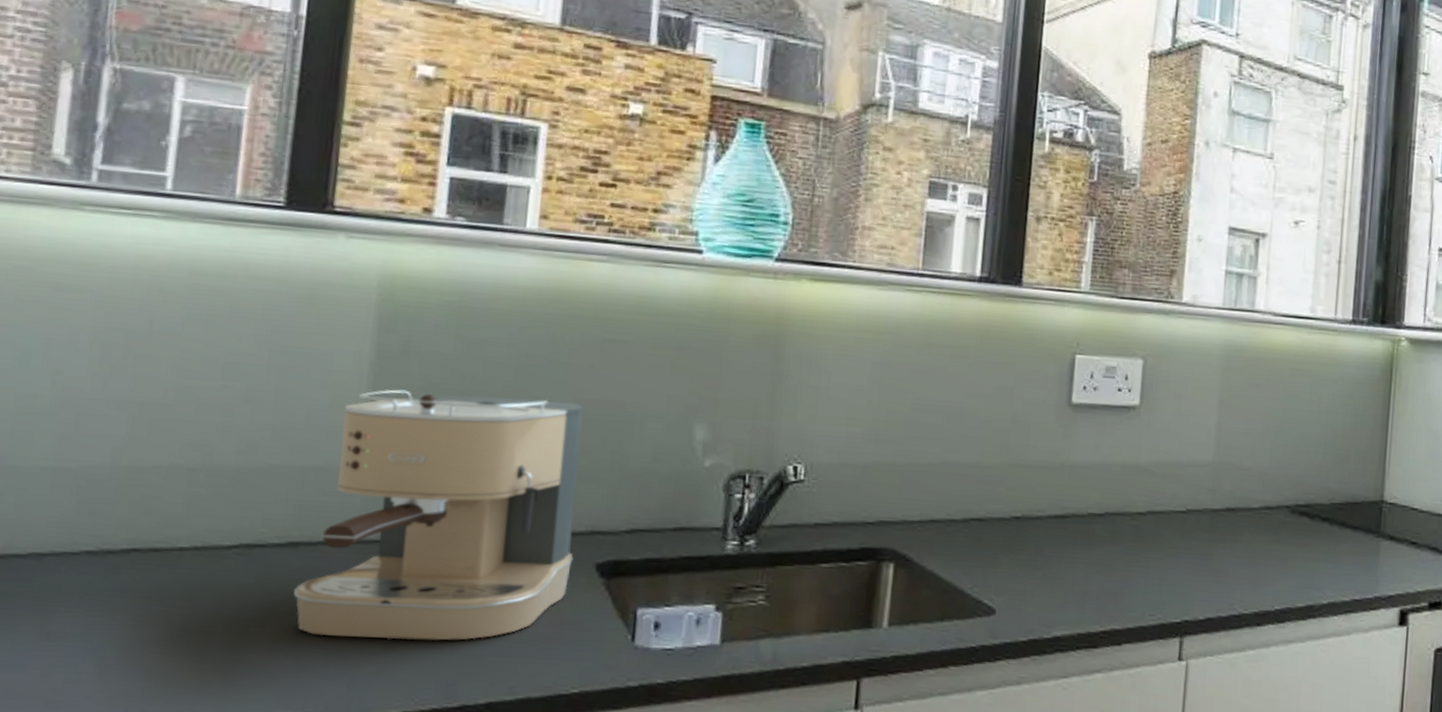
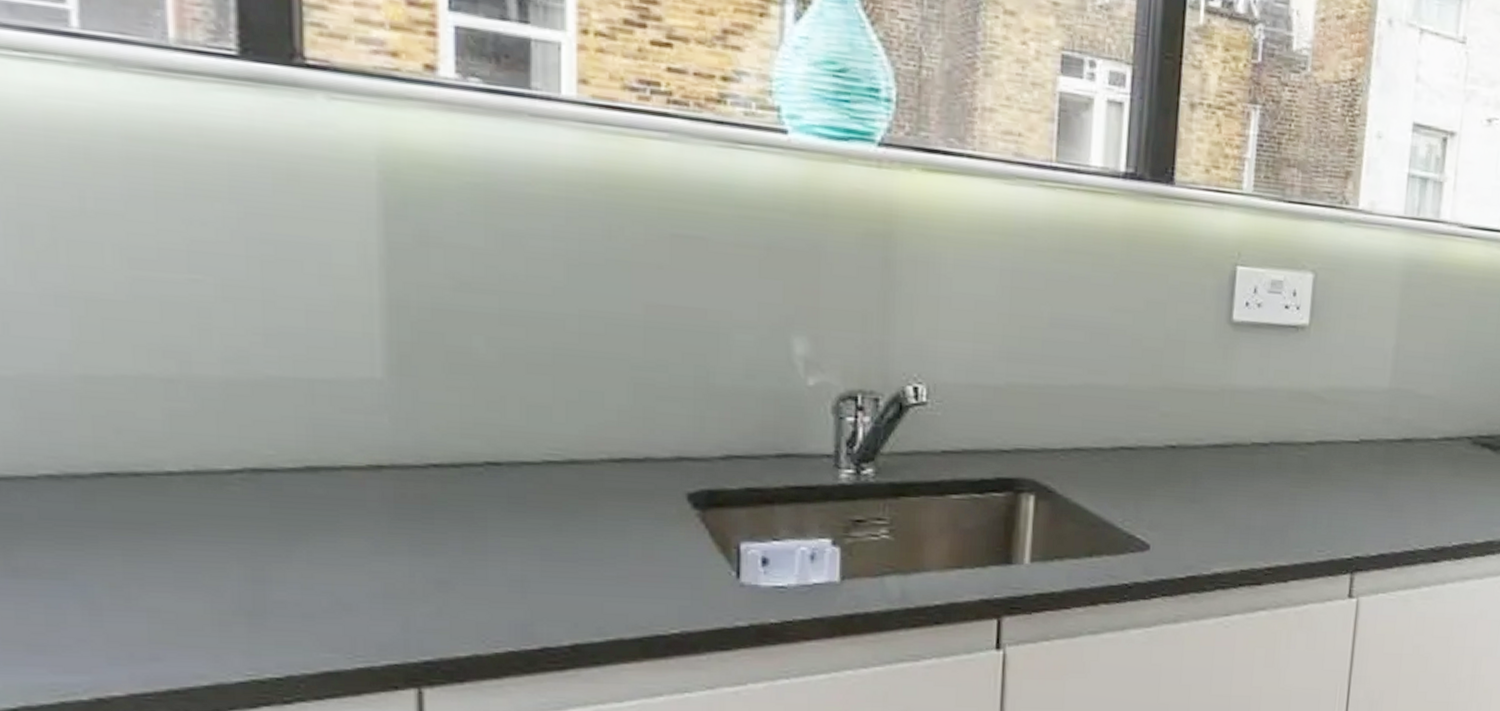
coffee maker: present [293,389,584,641] -> none [321,288,659,578]

